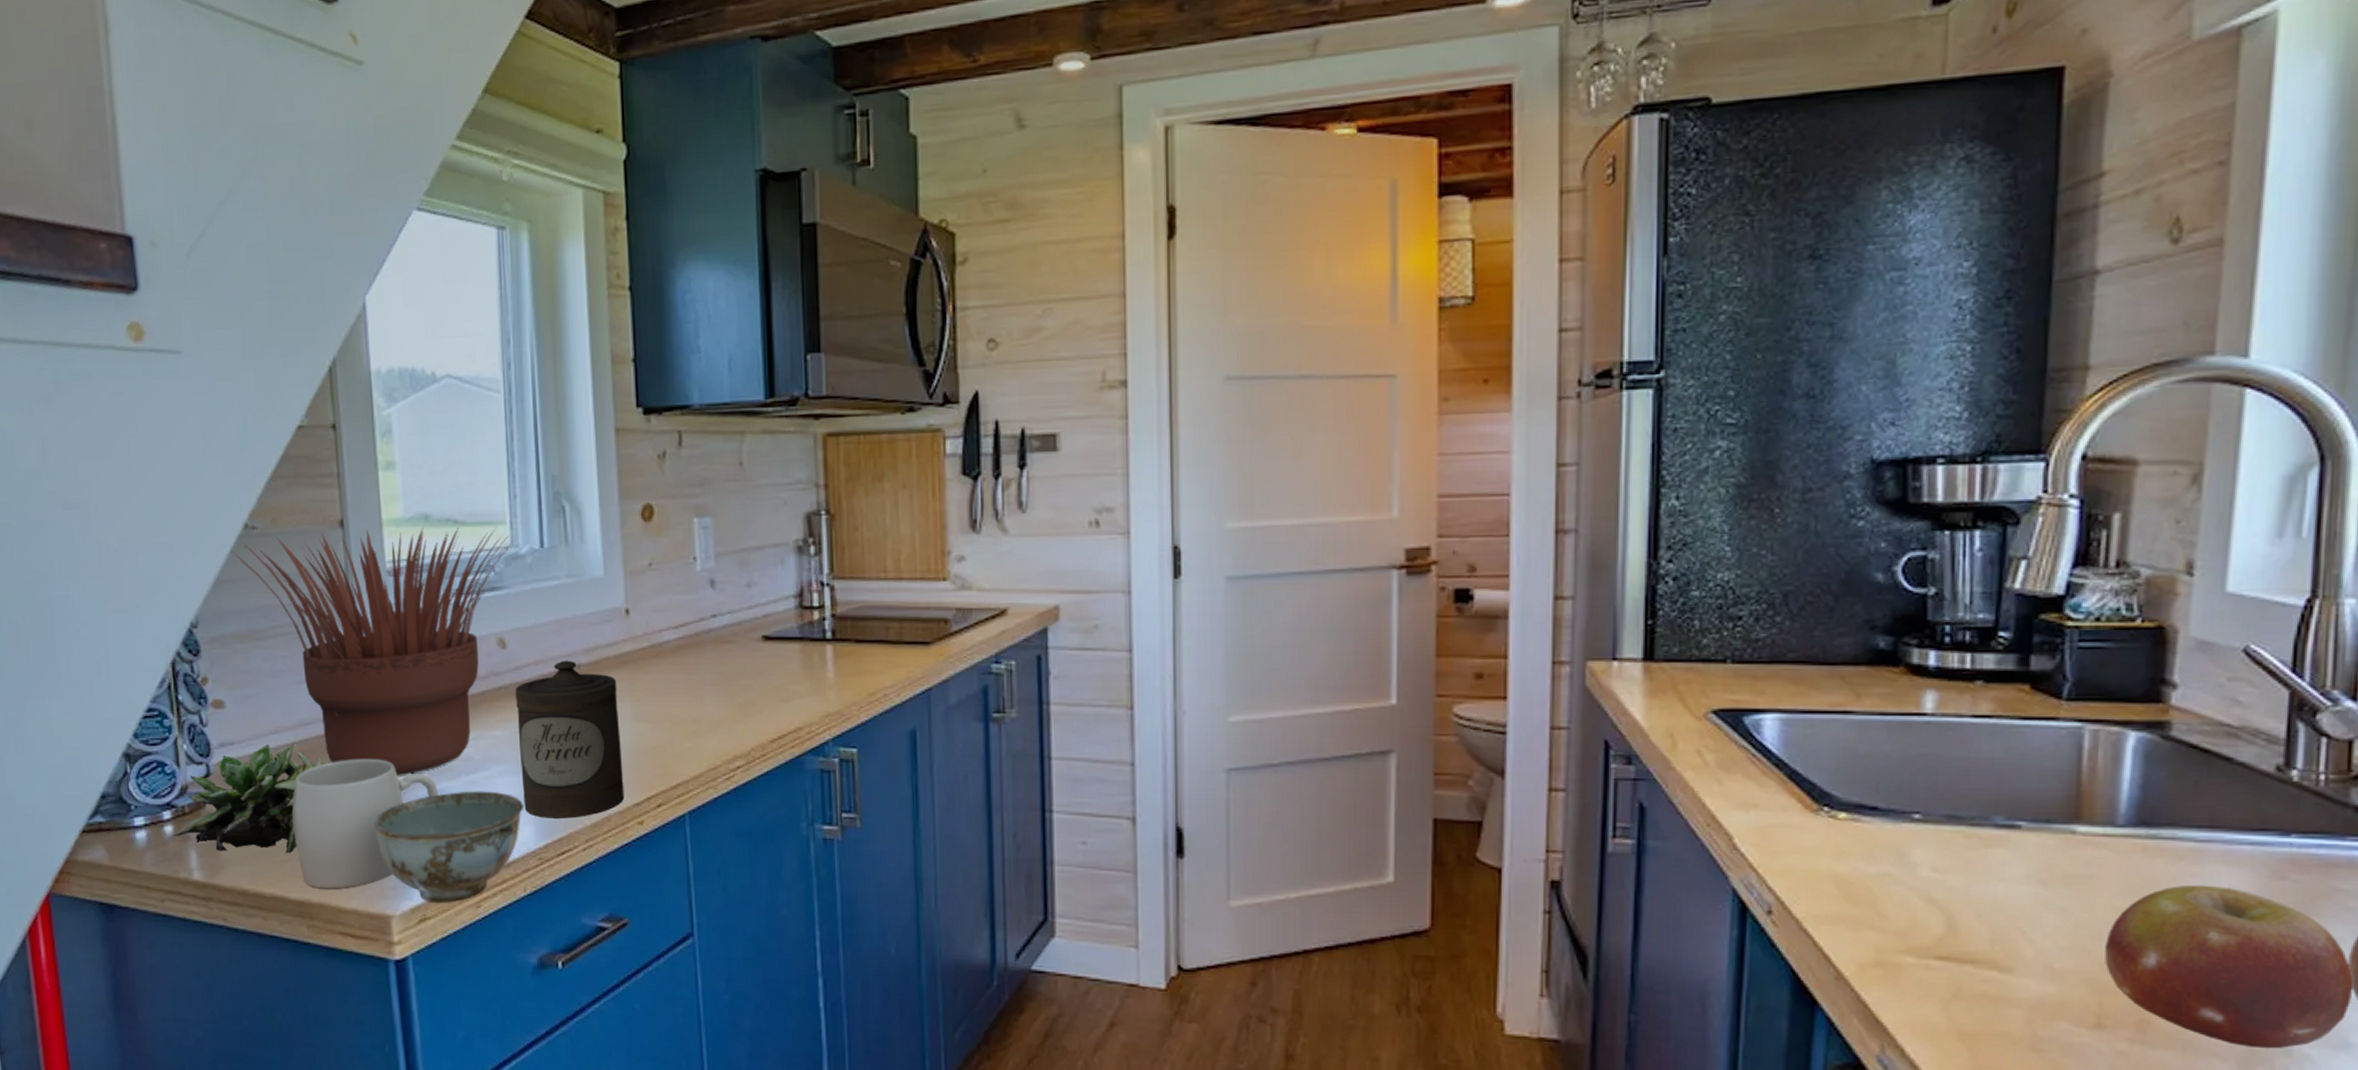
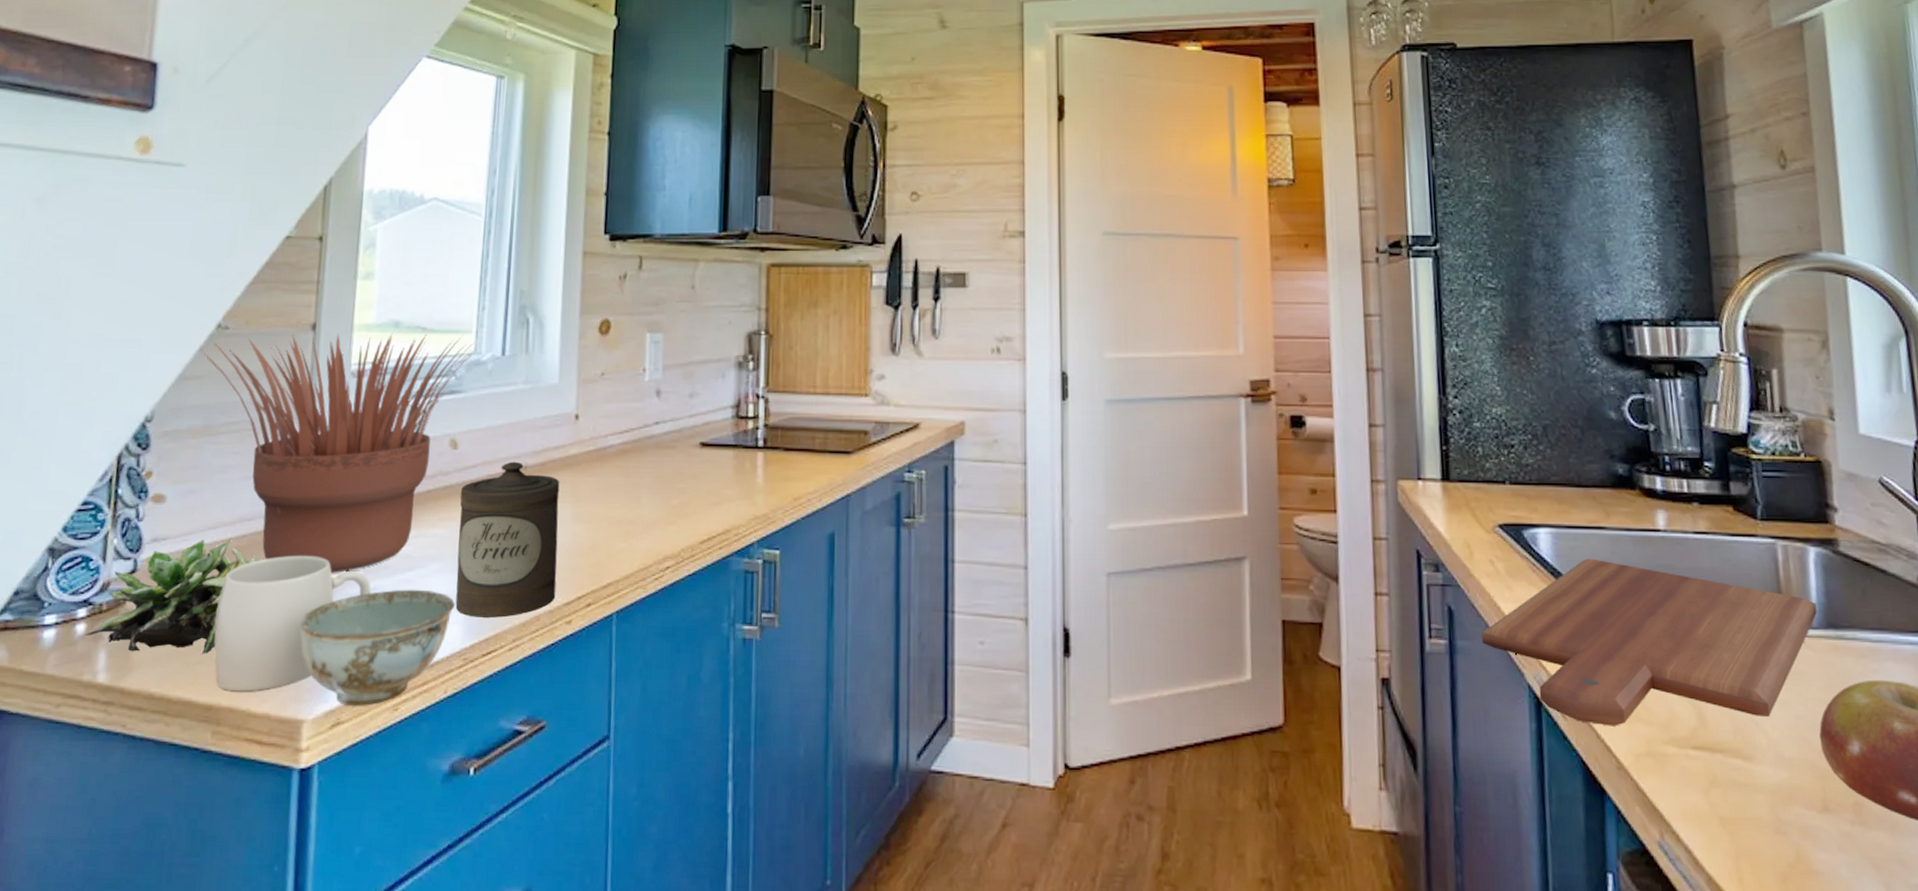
cutting board: none [1679,748,2127,934] -> present [1481,558,1817,726]

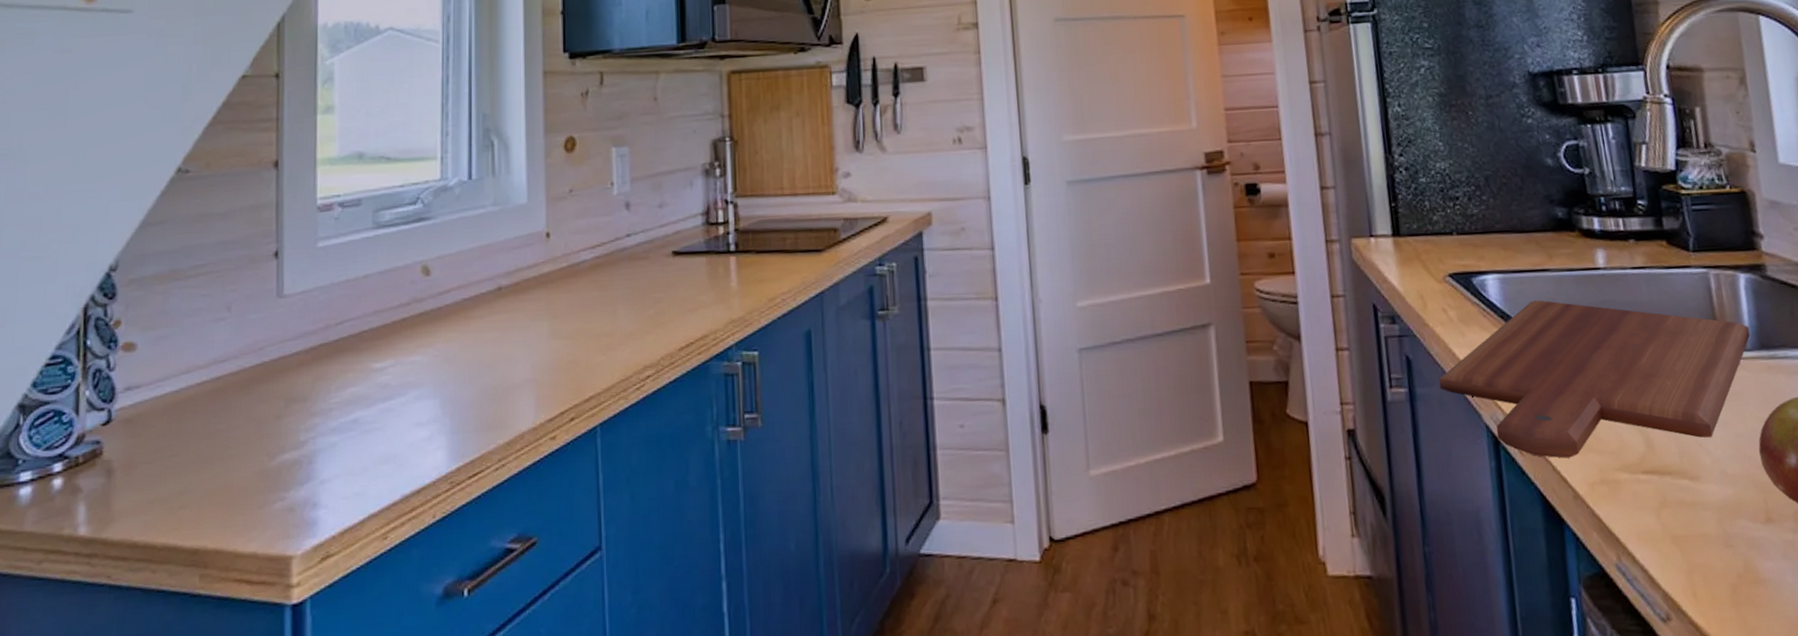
succulent plant: present [84,538,258,654] -> none [62,381,235,502]
potted plant: present [199,333,479,573] -> none [160,162,445,407]
mug: present [214,555,371,692] -> none [195,392,352,534]
bowl: present [299,589,455,707] -> none [282,417,438,539]
canister: present [455,461,560,618] -> none [436,283,538,441]

